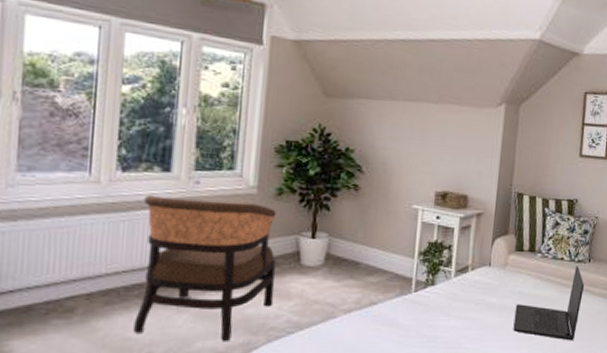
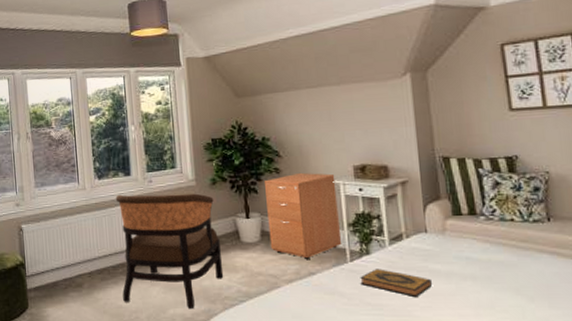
drawer unit: none [333,192,416,287] -> present [265,172,342,259]
hardback book: none [420,300,487,330] -> present [360,269,433,298]
laptop: present [513,266,584,341] -> none [465,226,549,309]

